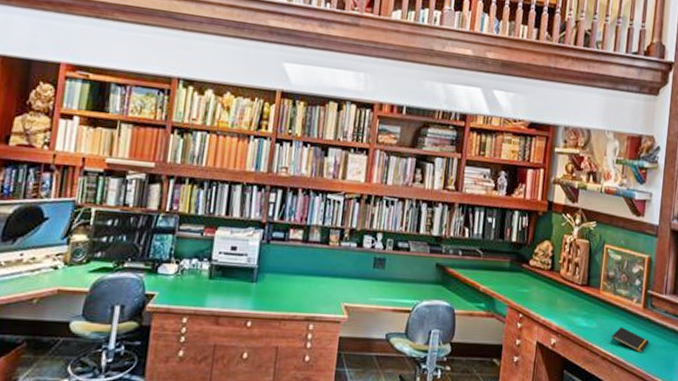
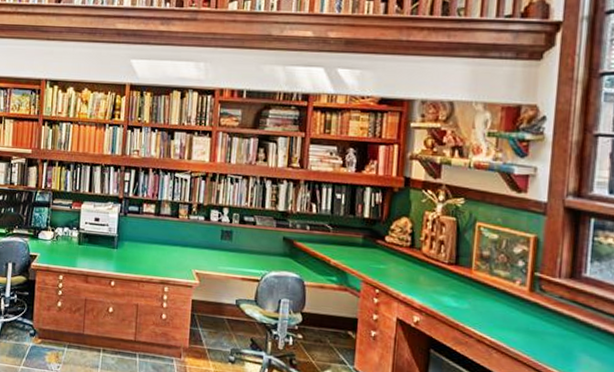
notepad: present [611,327,649,354] -> none [489,309,539,340]

